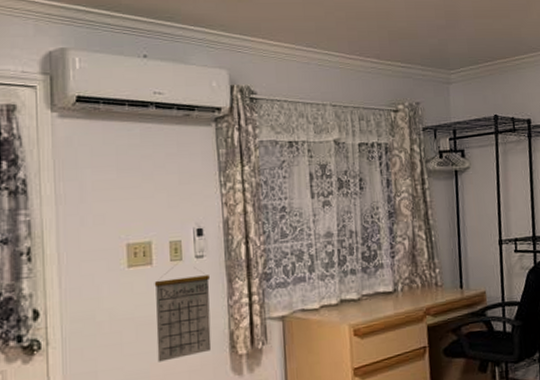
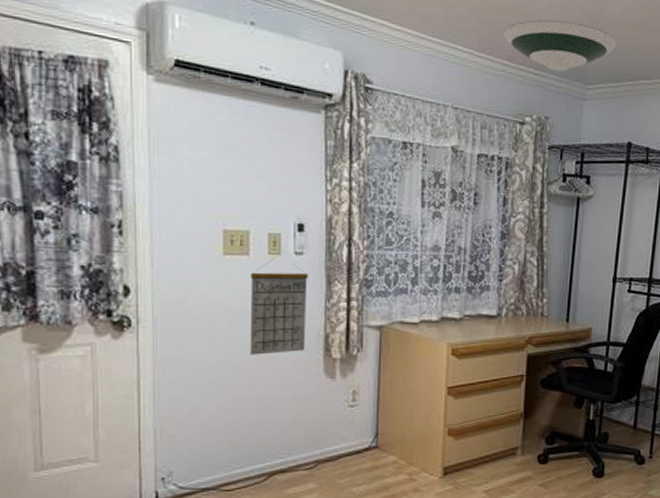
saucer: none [369,19,472,62] -> present [502,19,617,72]

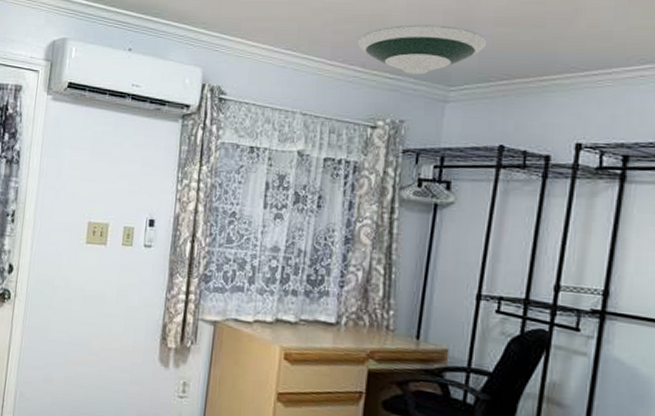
calendar: present [250,255,309,355] -> none [97,246,155,338]

